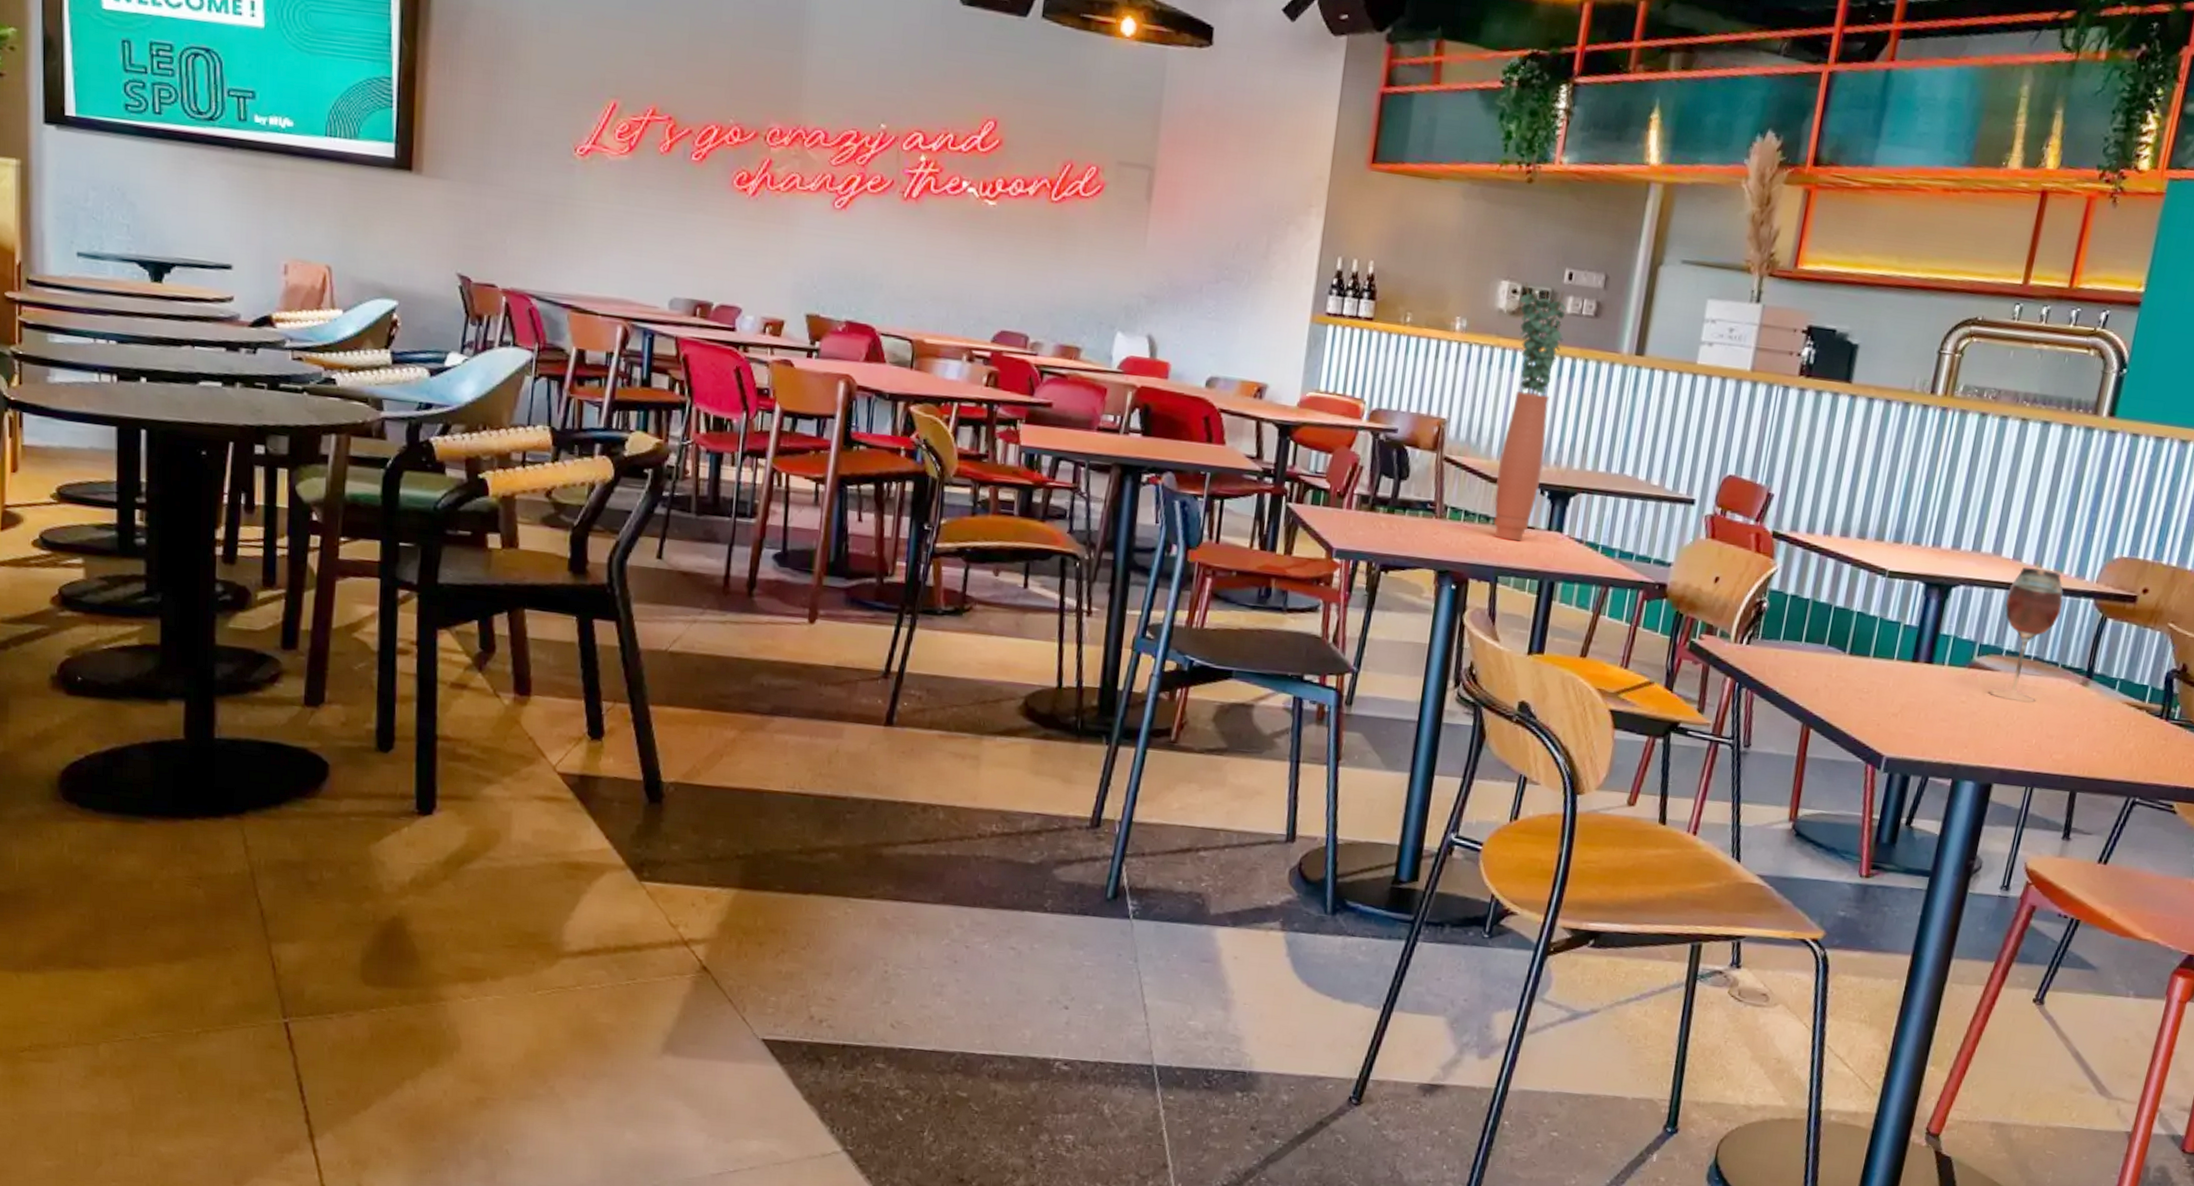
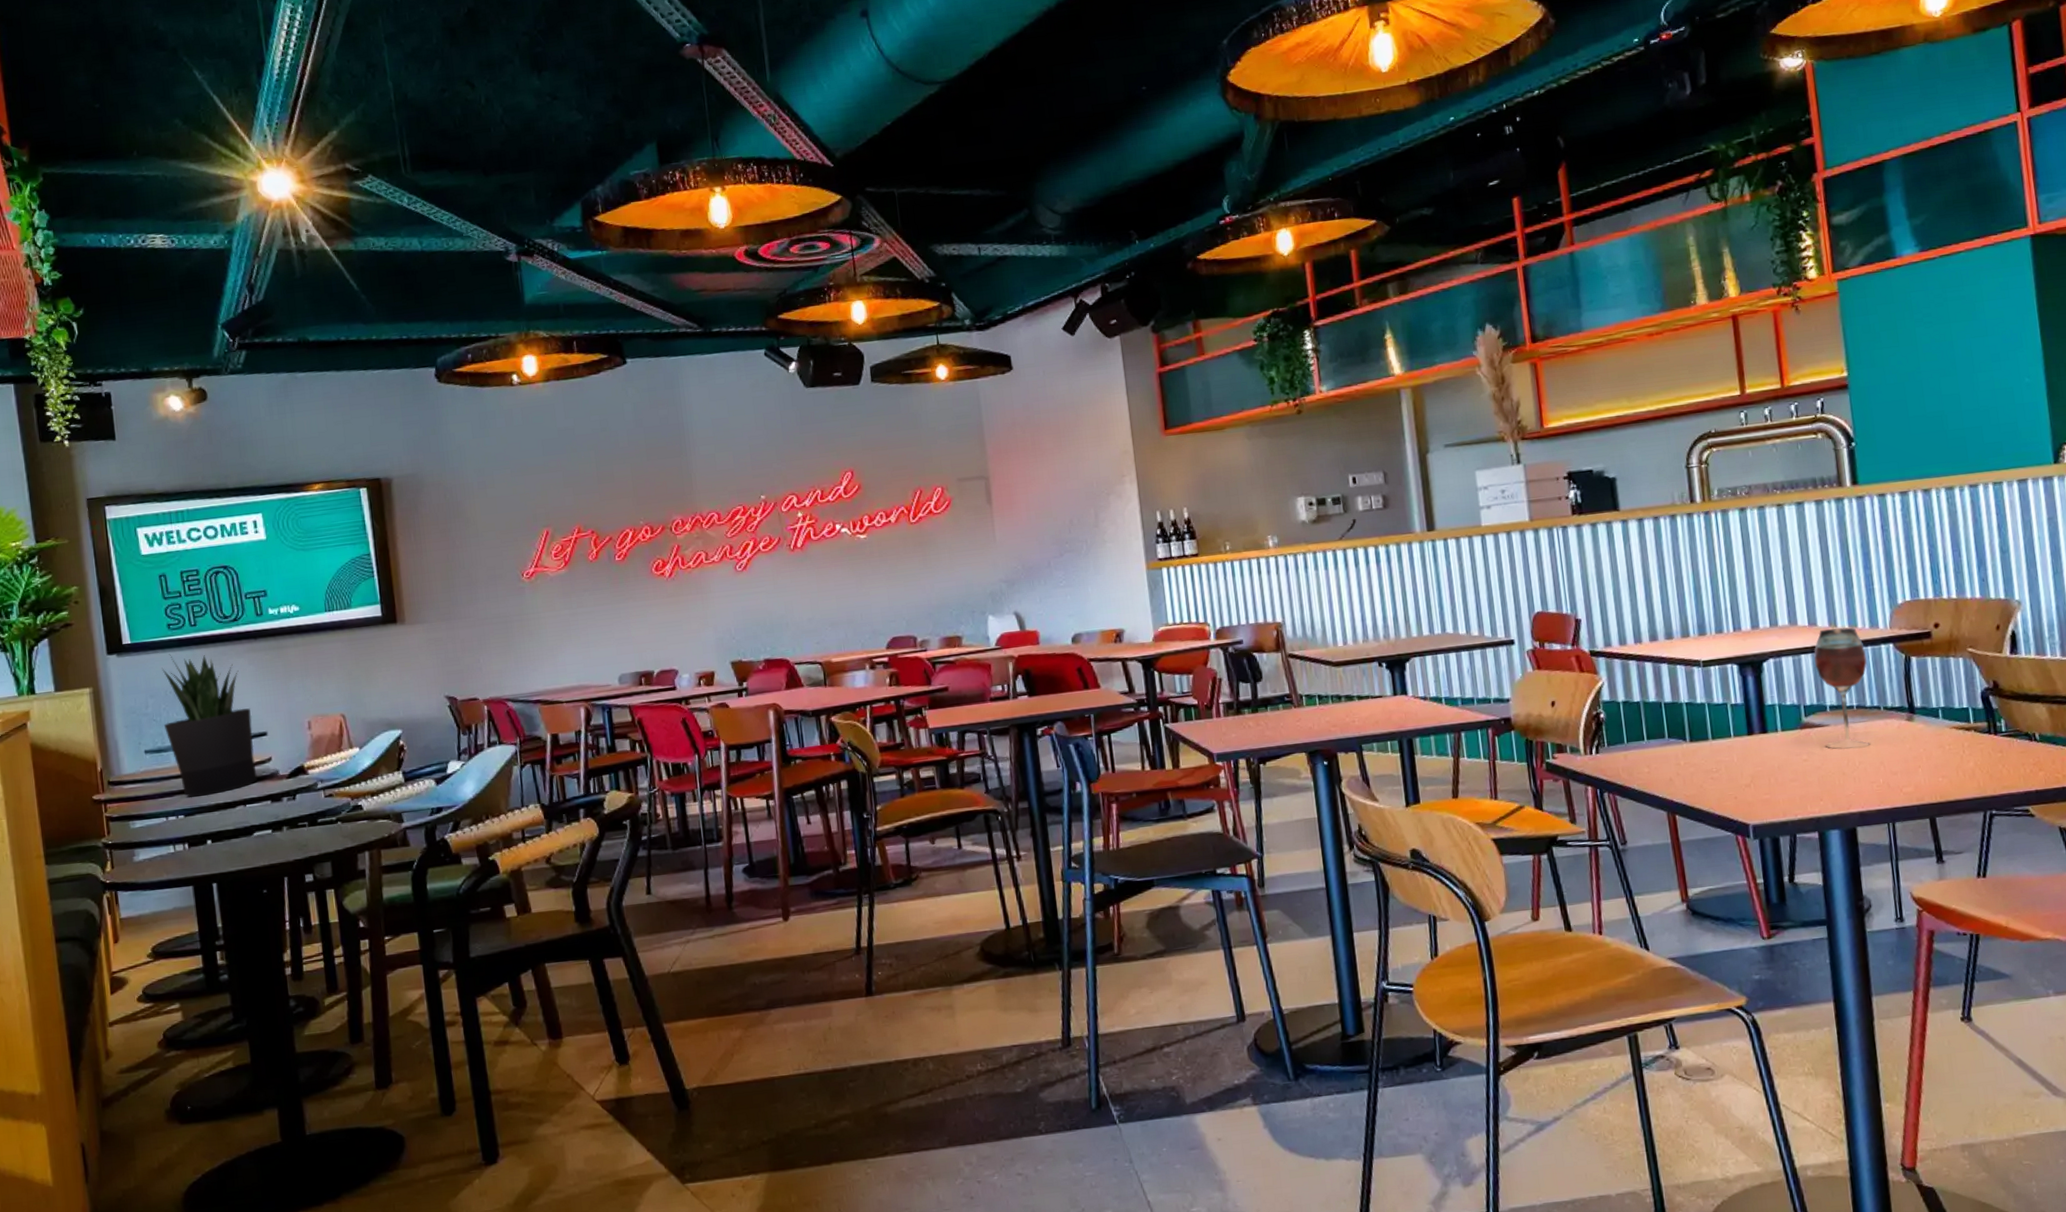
planter: none [104,141,216,326] -> present [162,654,258,798]
vase: present [1493,282,1567,542] -> none [1316,493,1377,713]

